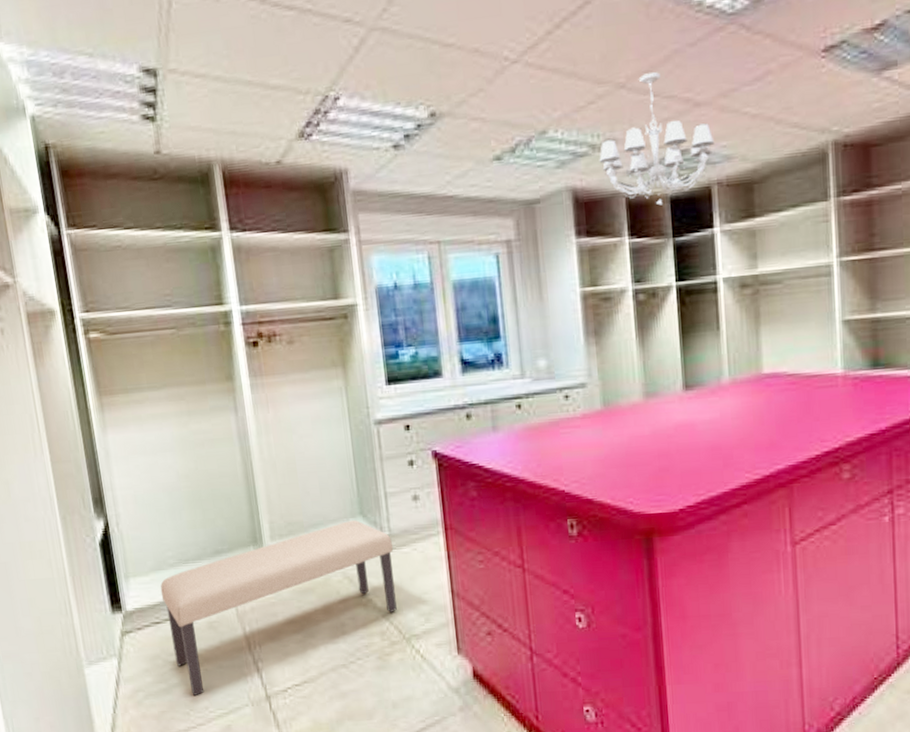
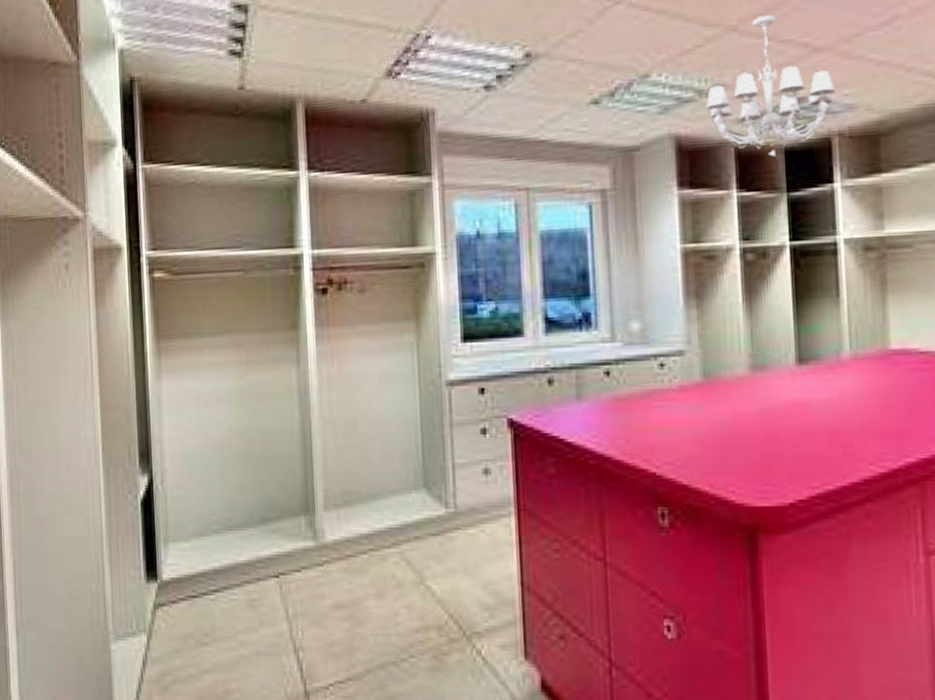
bench: present [160,520,397,696] -> none [200,493,458,685]

